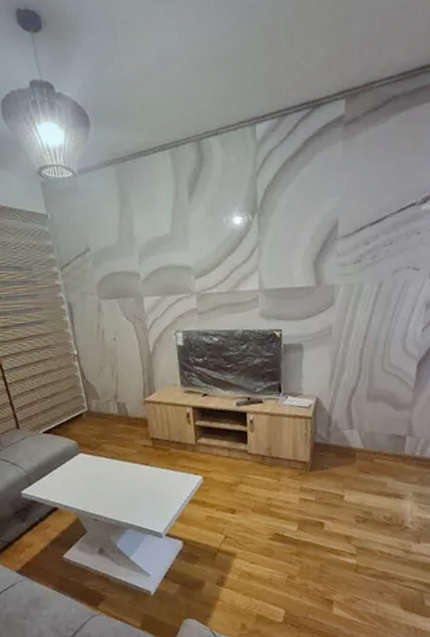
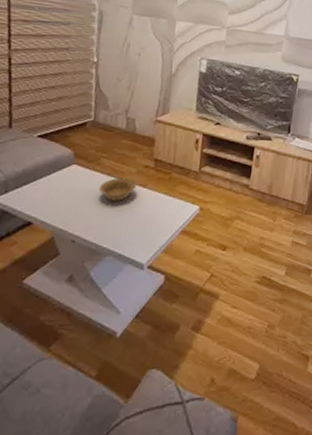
bowl: none [107,459,140,481] -> present [99,178,136,201]

